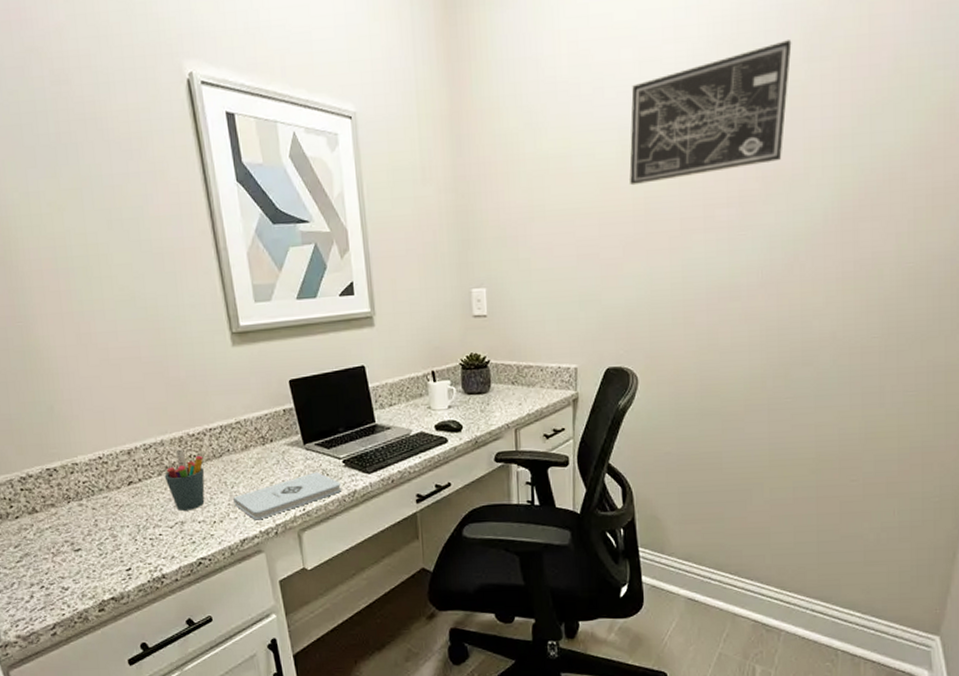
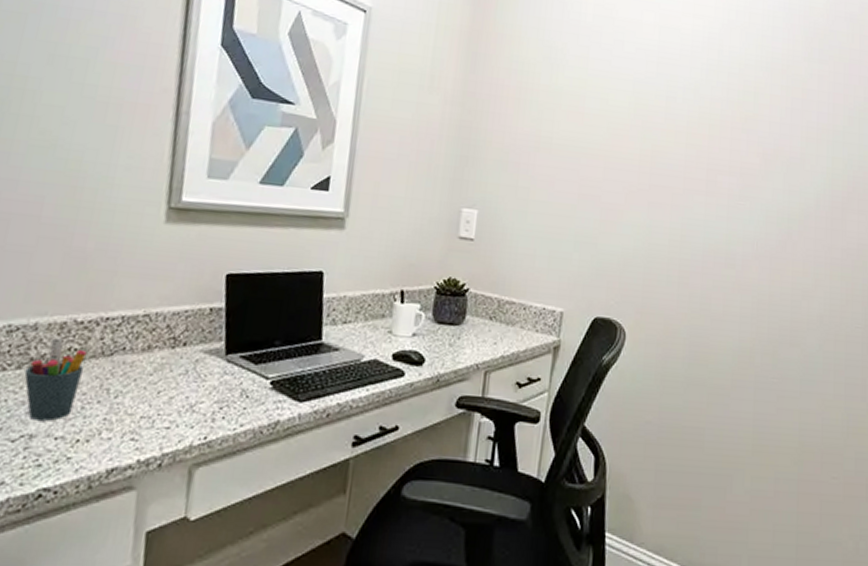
notepad: present [232,472,341,520] -> none [111,391,261,445]
wall art: present [629,40,792,186] -> none [639,38,795,142]

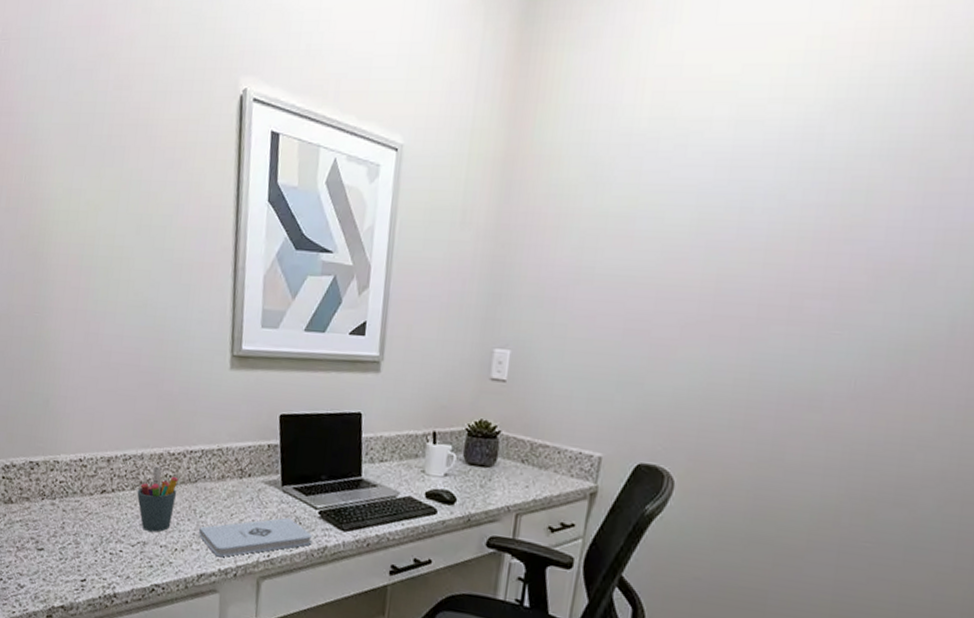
notepad: none [111,391,261,445] -> present [198,517,312,557]

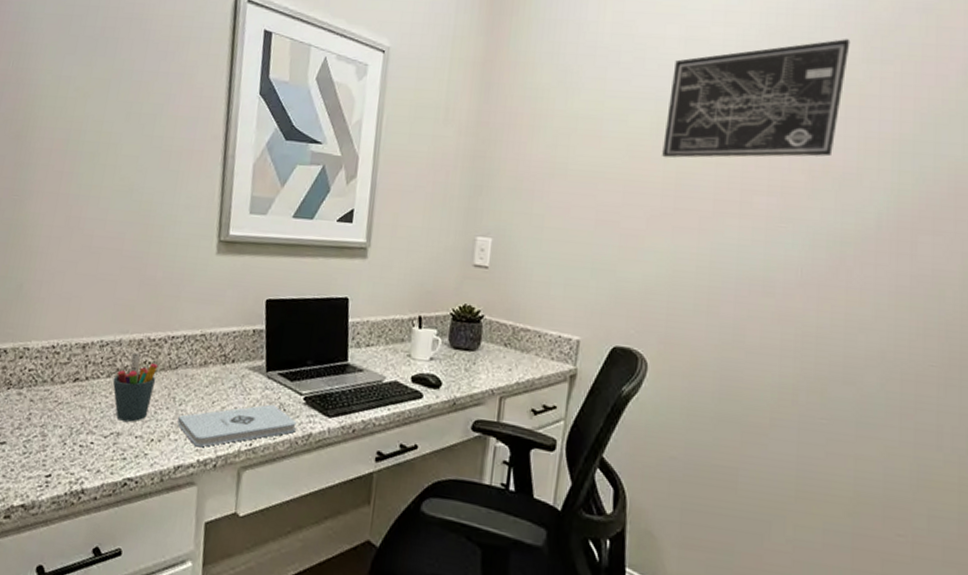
wall art: none [702,112,937,259] -> present [662,39,850,158]

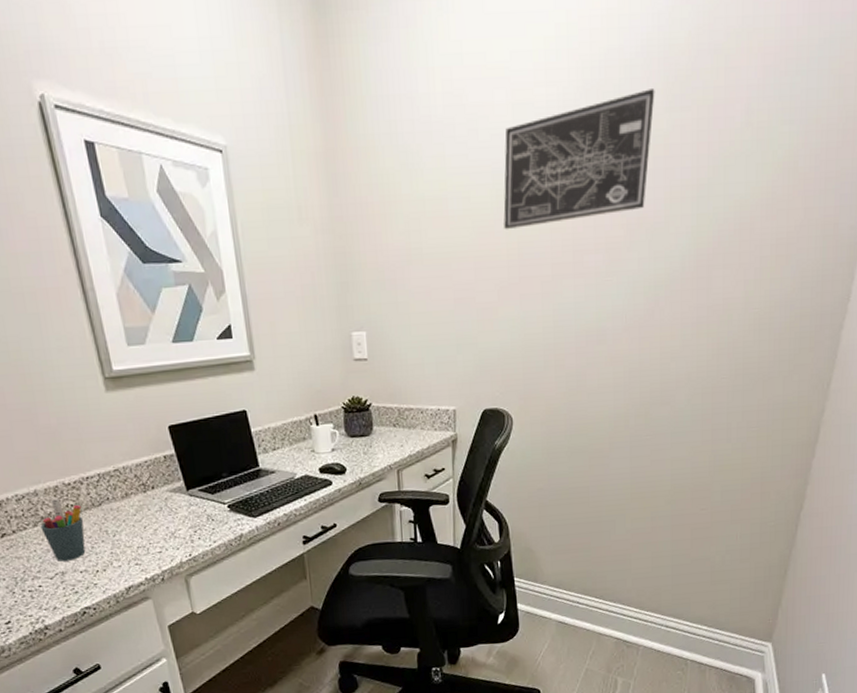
notepad: present [177,404,296,447] -> none [114,517,227,568]

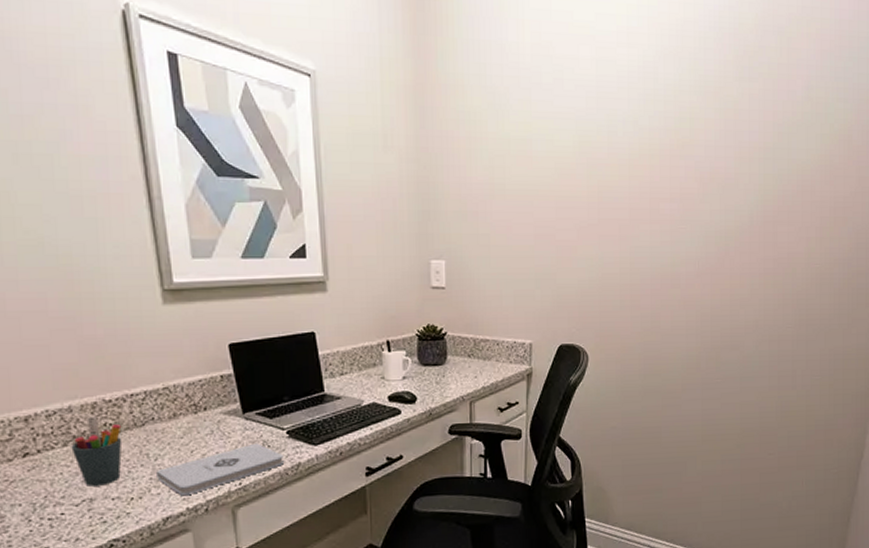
notepad: none [114,517,227,568] -> present [155,443,283,496]
wall art: present [503,89,655,230] -> none [585,59,726,174]

